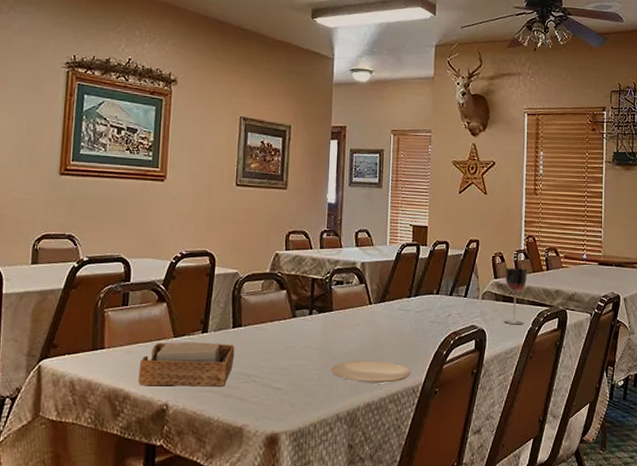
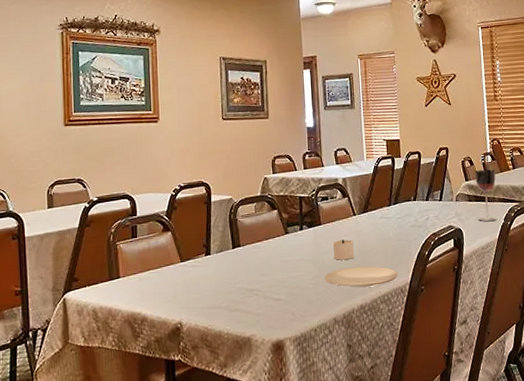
napkin holder: present [138,342,235,388] -> none [152,263,237,309]
candle: none [342,329,366,352] -> present [332,239,354,260]

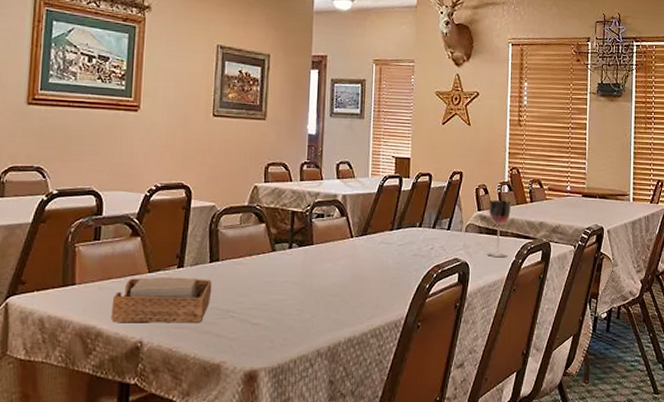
napkin holder: none [152,263,237,309] -> present [111,277,212,324]
plate: present [324,266,398,288] -> none [311,295,394,319]
candle: present [332,239,354,260] -> none [323,263,348,286]

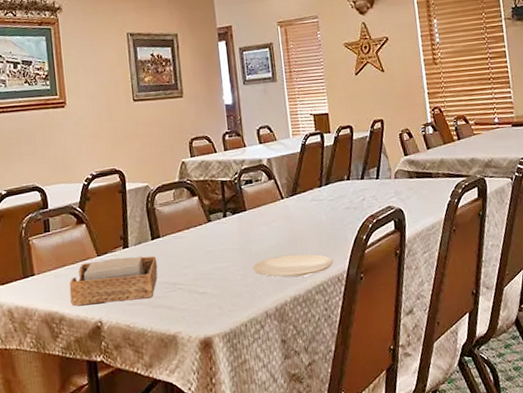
plate: none [311,295,394,319] -> present [253,253,334,278]
wineglass: present [488,200,511,258] -> none [415,141,443,200]

